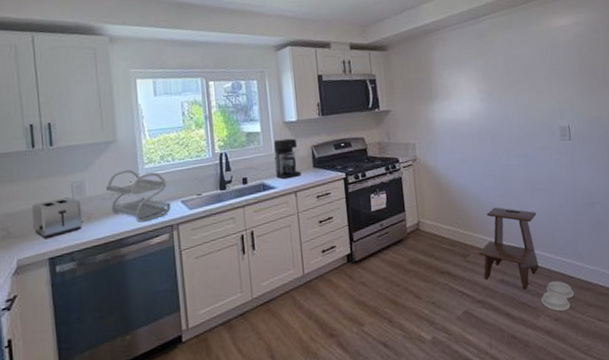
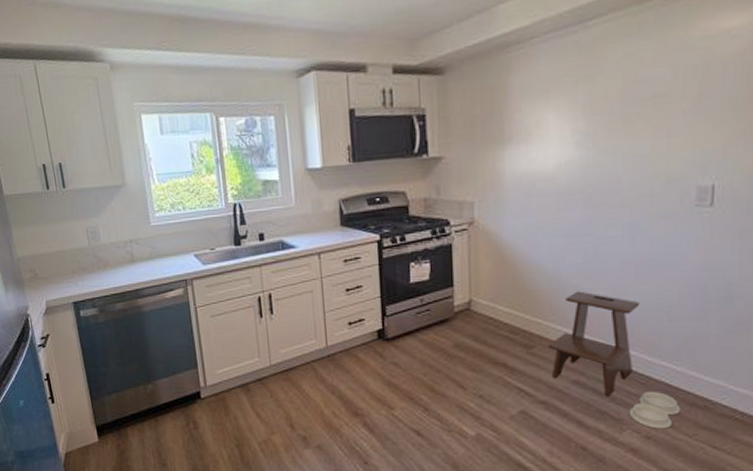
toaster: present [32,197,82,240] -> none [53,243,100,284]
dish rack: present [105,169,171,223] -> none [119,217,185,274]
coffee maker: present [274,138,302,179] -> none [295,189,326,238]

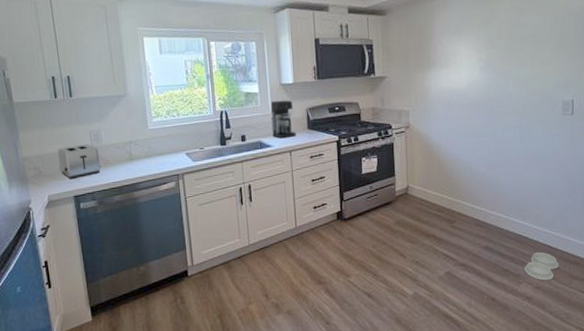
toaster: none [53,243,100,284] -> present [58,144,101,180]
coffee maker: none [295,189,326,238] -> present [271,100,296,139]
step stool: present [548,291,640,397] -> none [465,178,528,258]

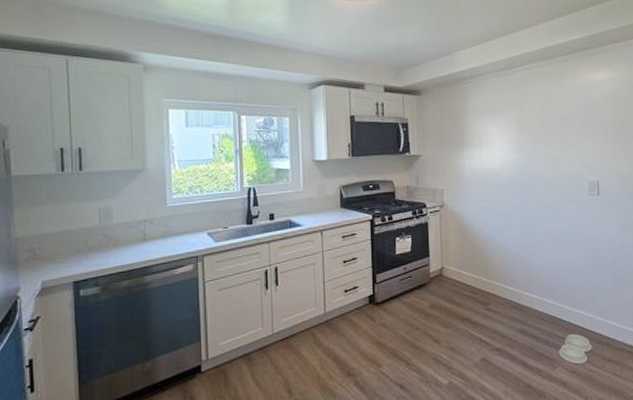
toaster: present [58,144,101,180] -> none [59,223,108,263]
coffee maker: present [271,100,296,139] -> none [302,177,328,218]

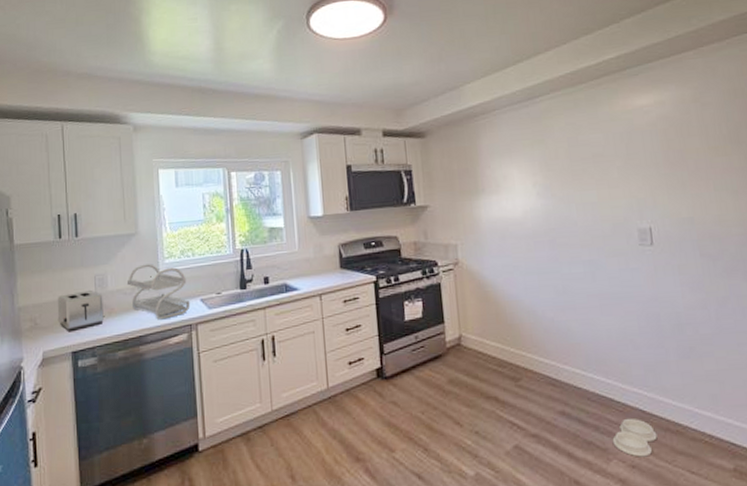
toaster: none [59,223,108,263] -> present [58,290,104,333]
dish rack: none [133,199,197,252] -> present [126,264,191,320]

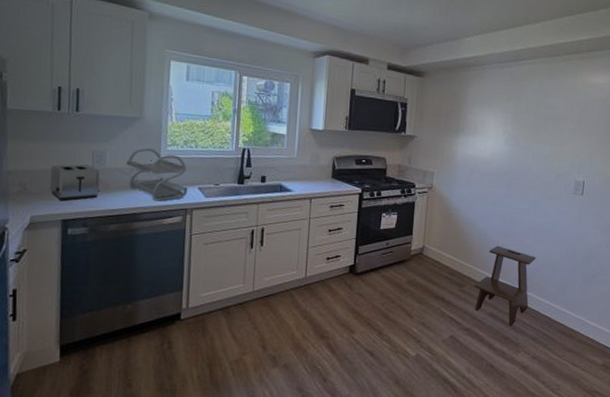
step stool: none [533,323,610,426] -> present [474,246,536,326]
pet bowl: present [612,418,658,457] -> none [523,322,556,351]

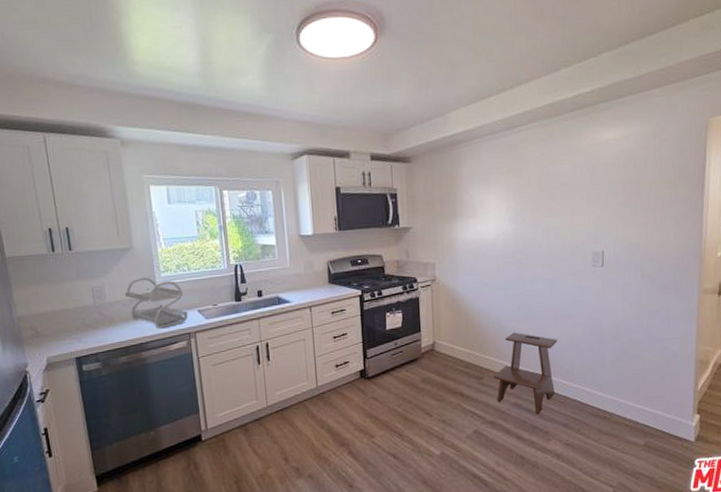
toaster: present [50,164,100,201] -> none [57,301,105,340]

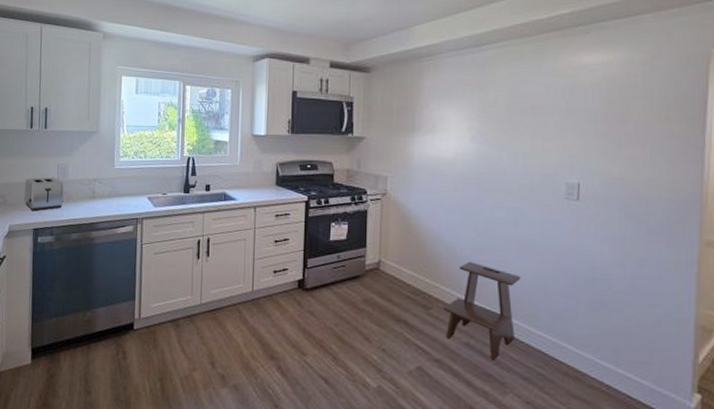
toaster: none [57,301,105,340] -> present [24,177,64,212]
dish rack: present [124,277,188,329] -> none [85,160,139,211]

